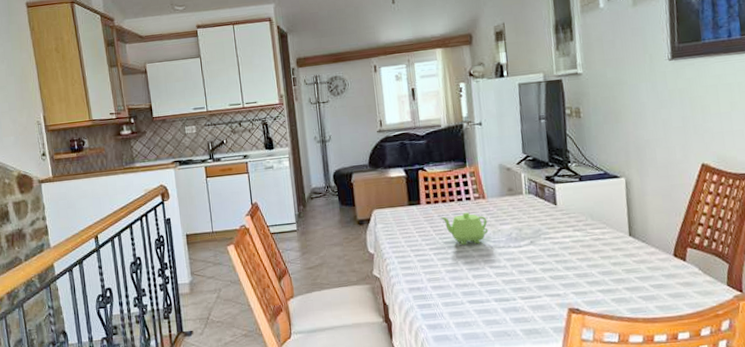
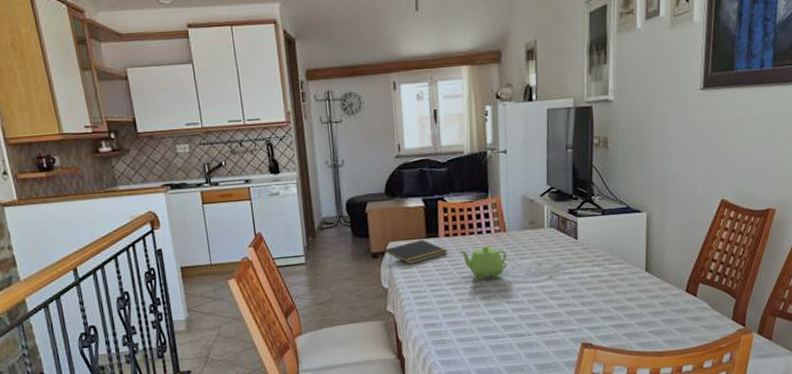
notepad: none [369,207,430,230] -> present [384,240,448,264]

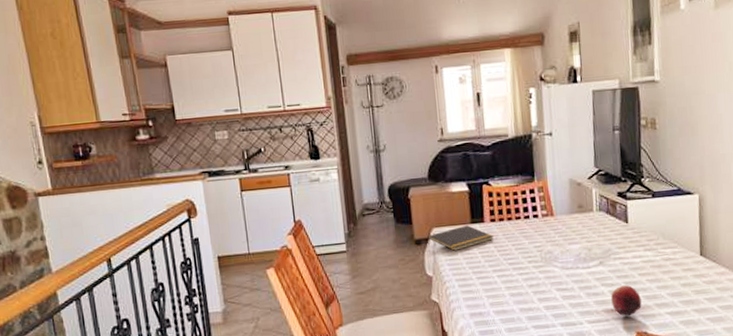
teapot: present [459,246,508,280] -> none [506,231,556,267]
fruit: none [559,299,588,329] -> present [611,285,642,317]

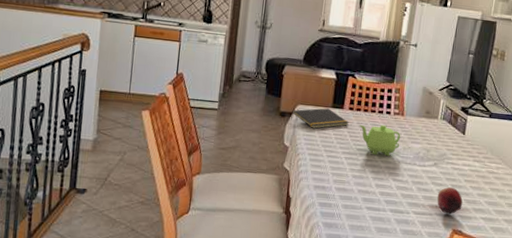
teapot: none [506,231,556,267] -> present [359,124,401,157]

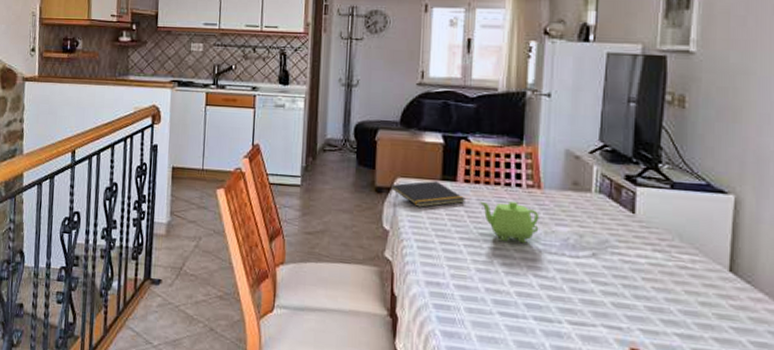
fruit: present [437,187,463,215] -> none [602,287,642,327]

